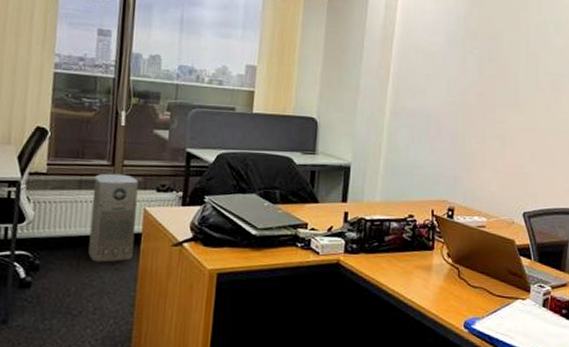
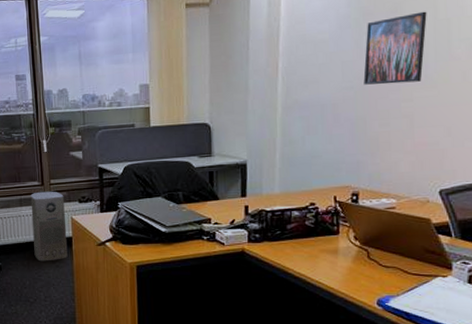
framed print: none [465,42,520,106] -> present [363,11,427,85]

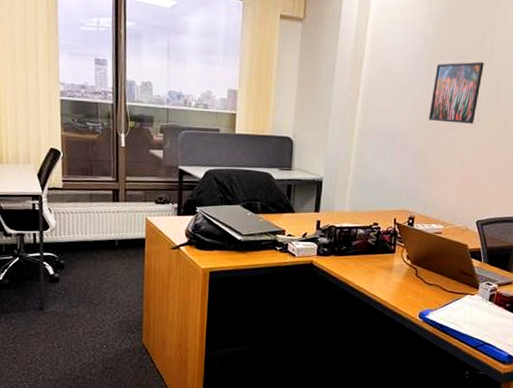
air purifier: present [30,191,68,262] -> none [102,188,140,262]

